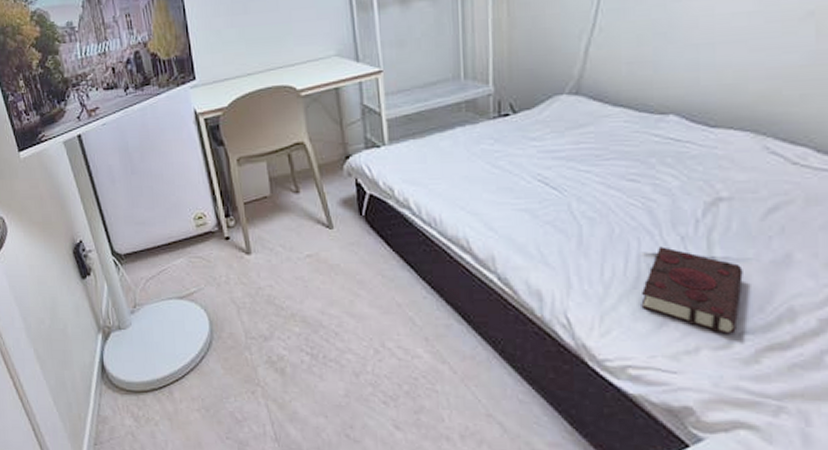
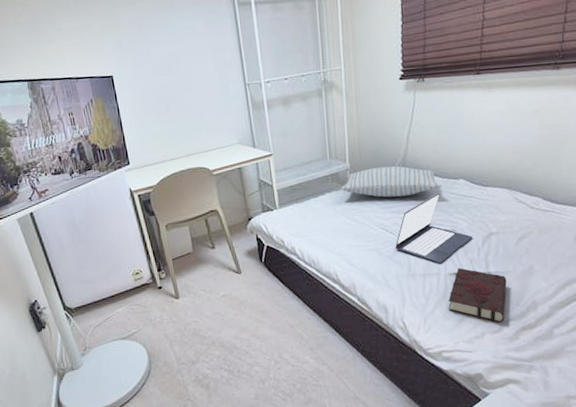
pillow: none [479,91,639,137] -> present [341,166,442,198]
laptop: none [558,133,688,237] -> present [395,192,473,263]

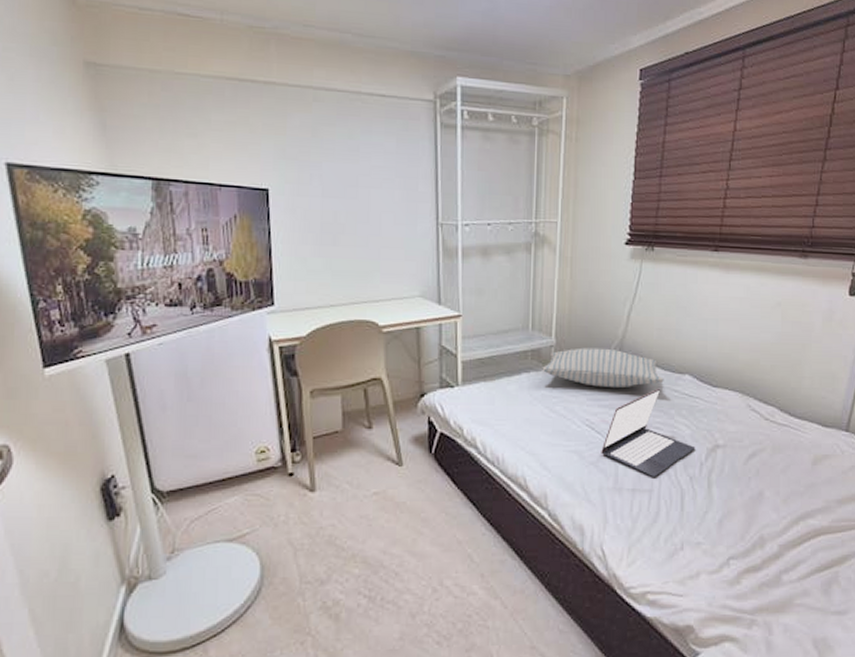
book: present [448,268,507,322] -> none [659,485,731,560]

